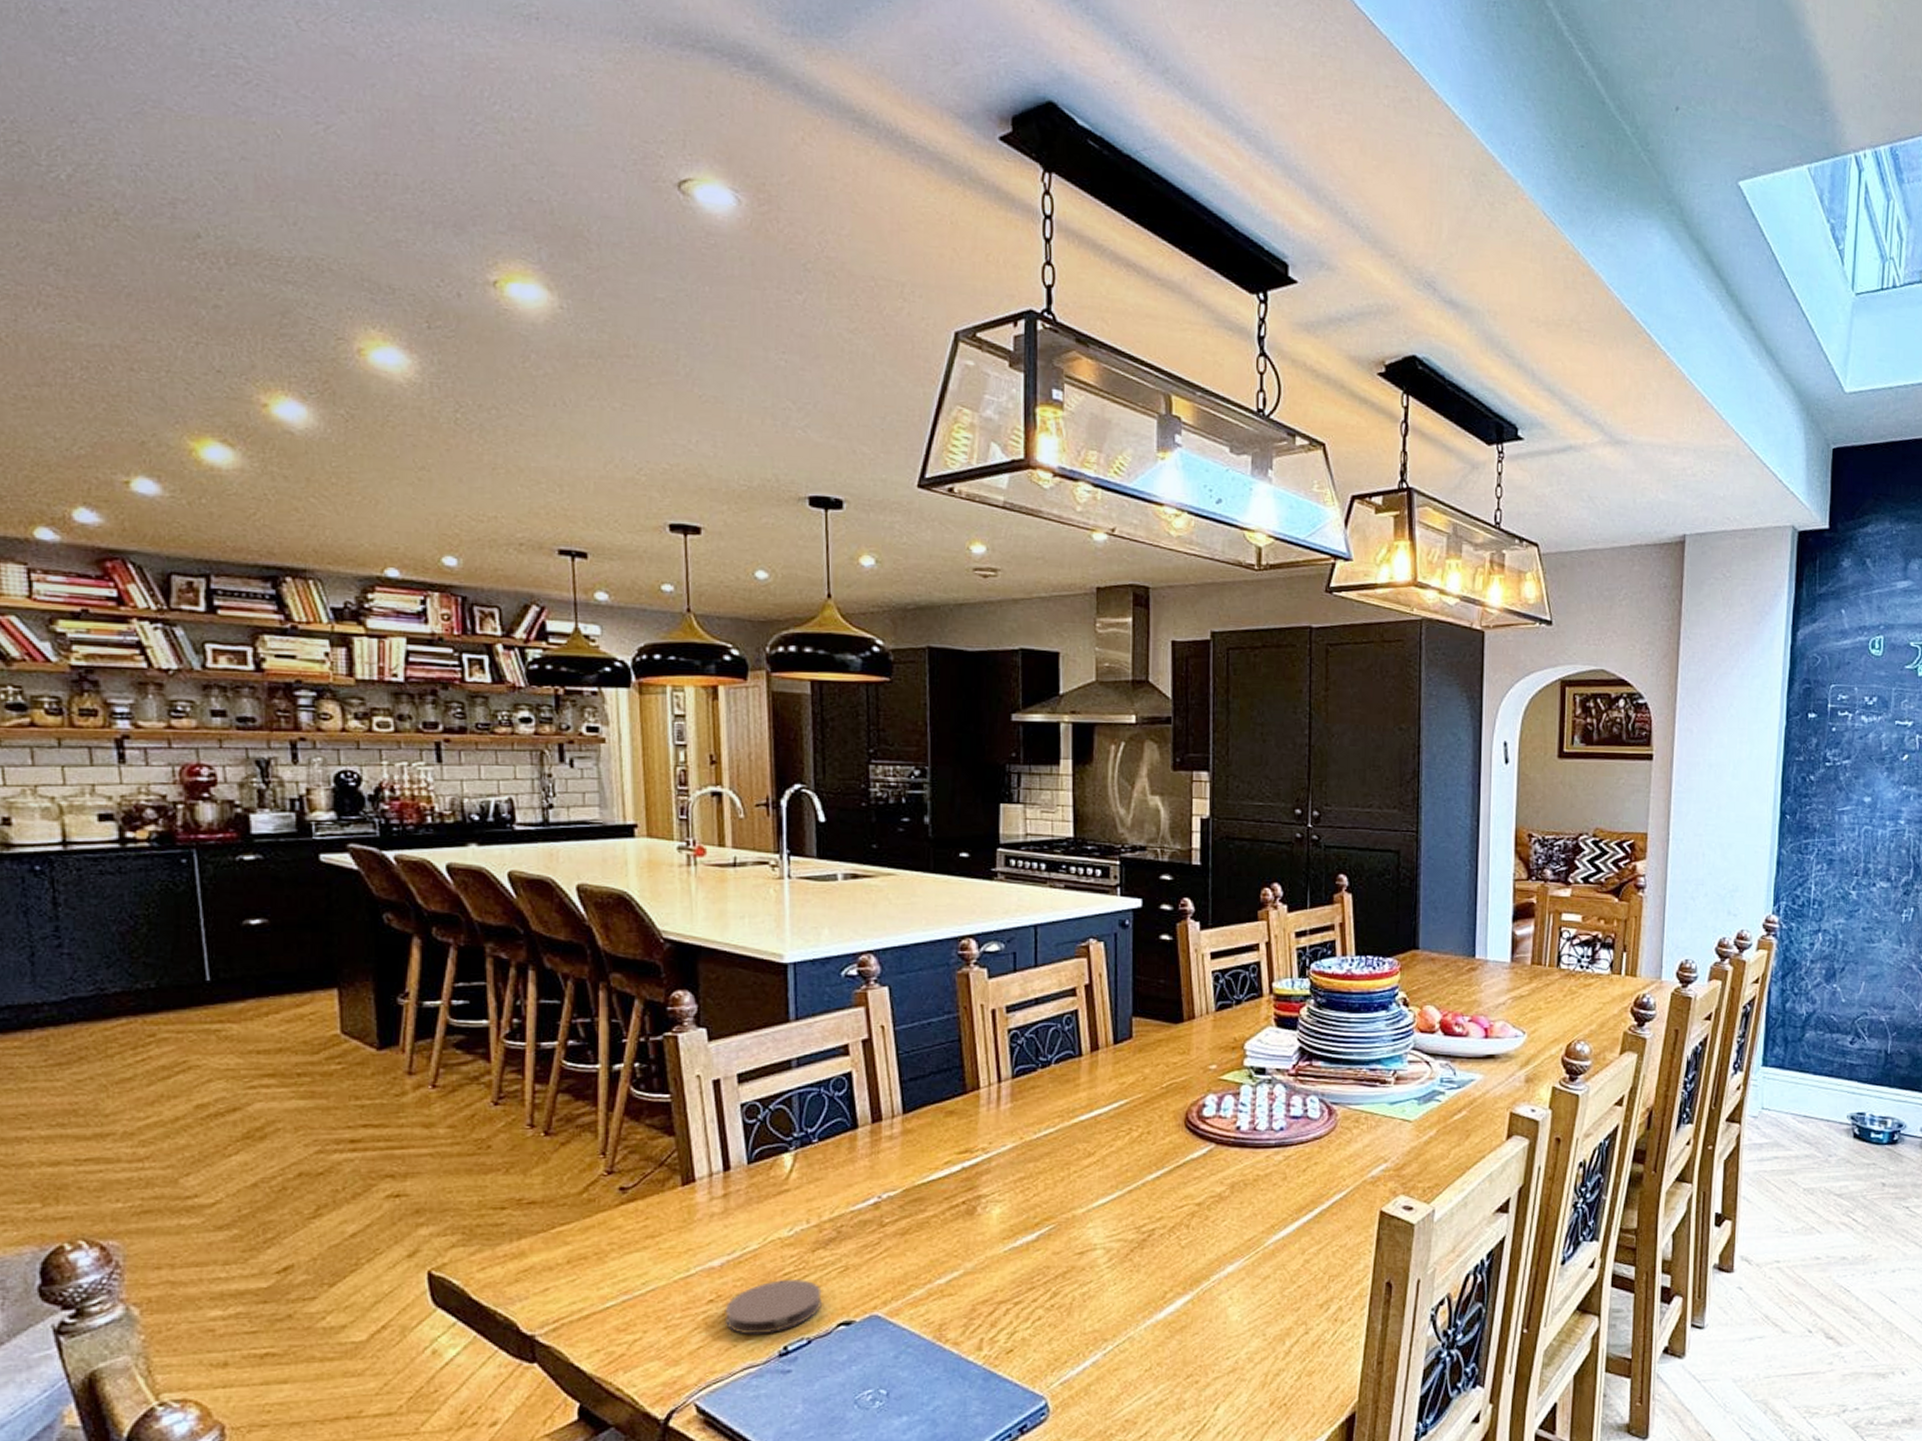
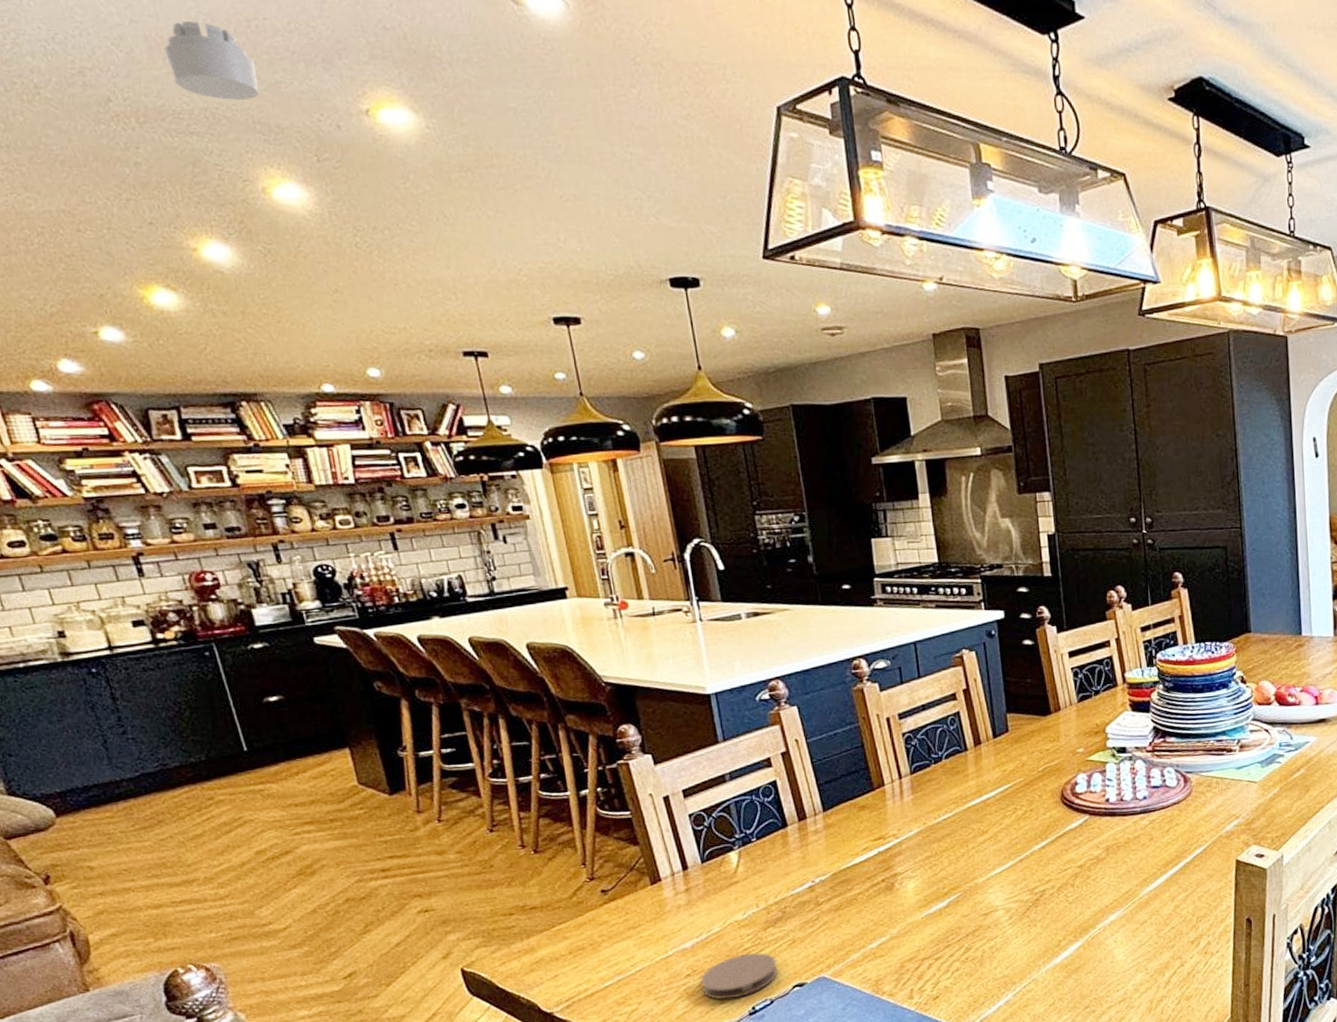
smoke detector: none [273,165,375,255] -> present [163,21,259,100]

